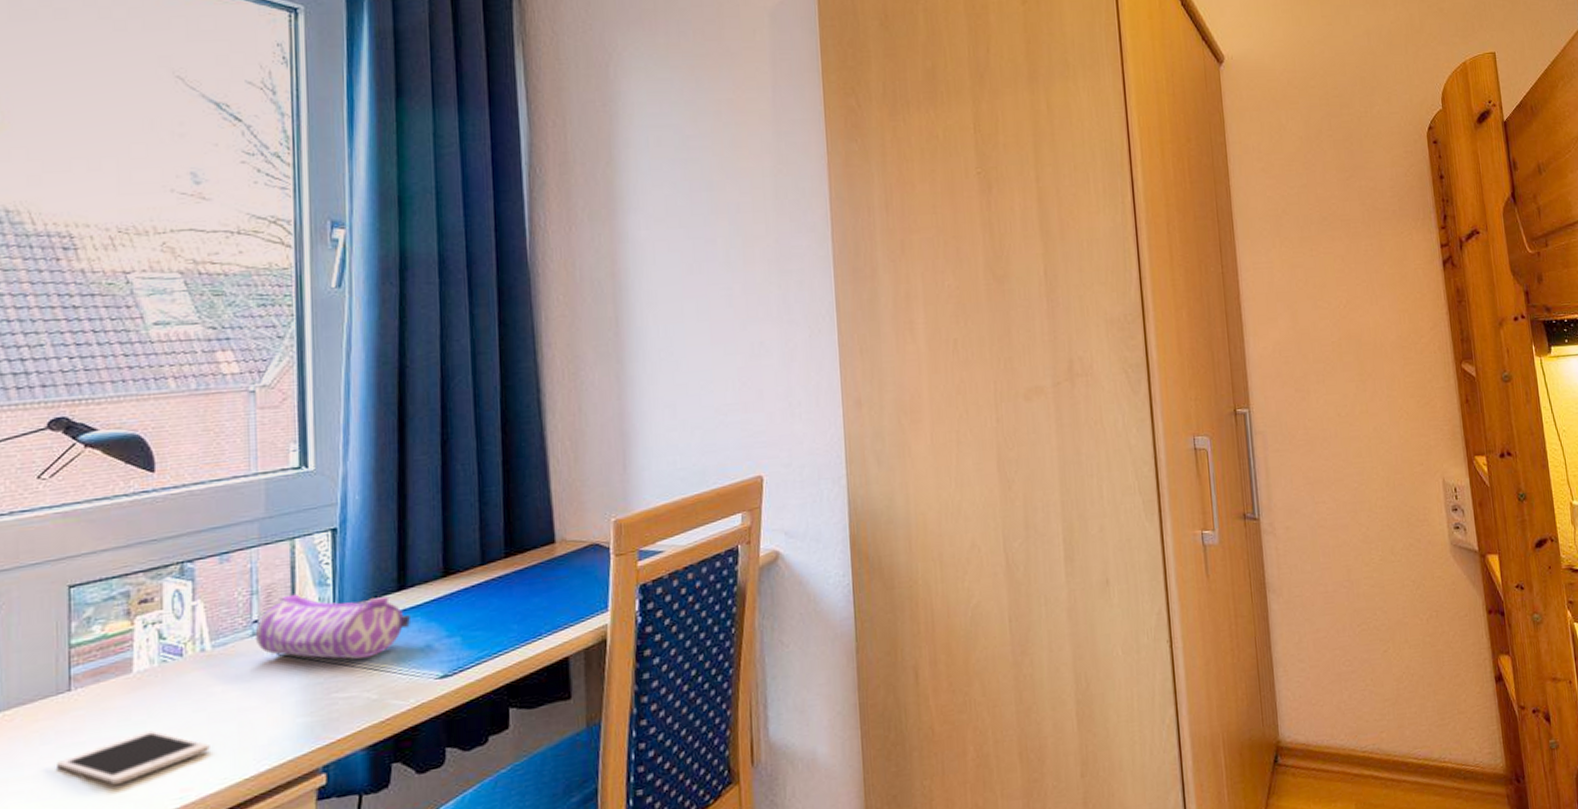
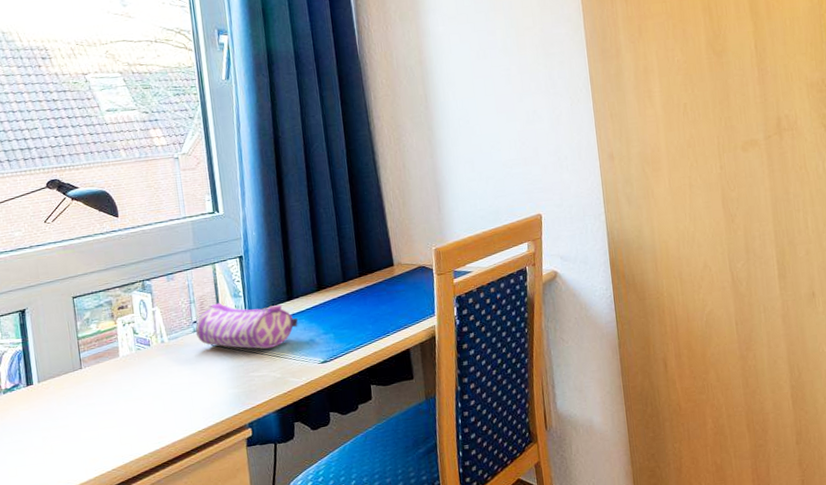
cell phone: present [57,730,210,785] -> none [79,396,174,433]

